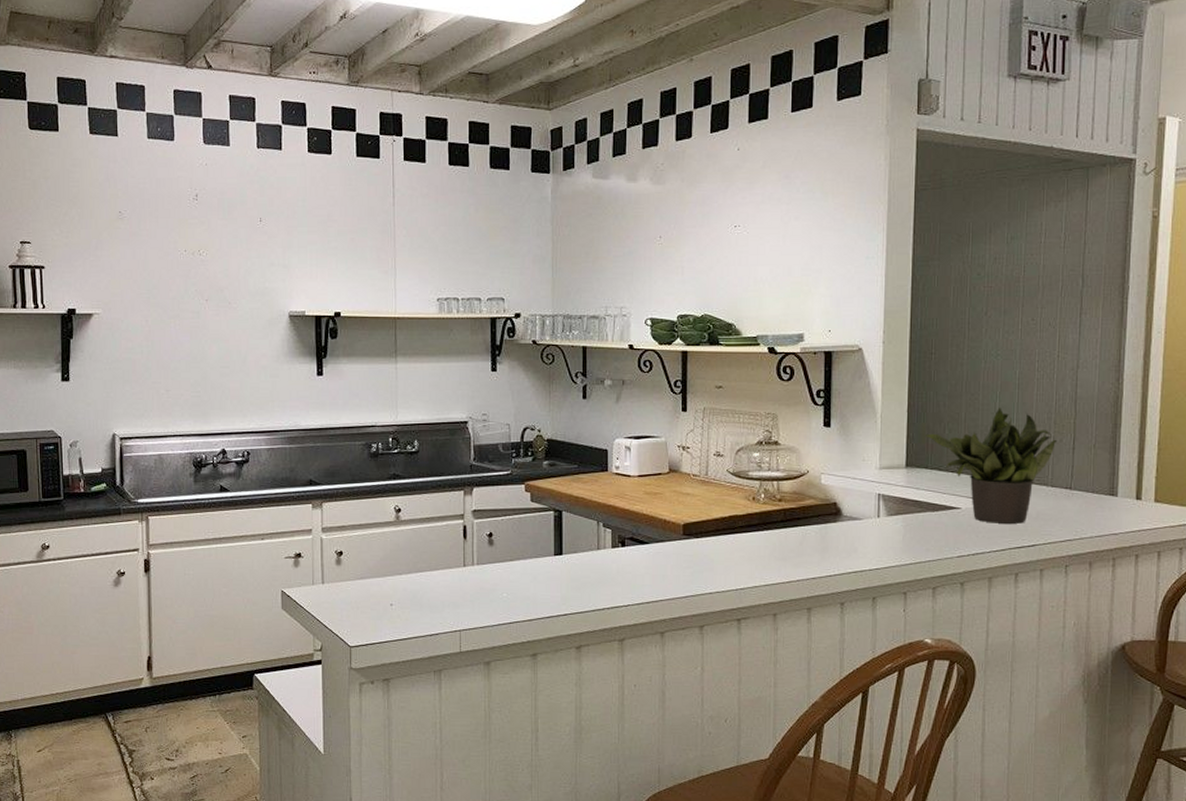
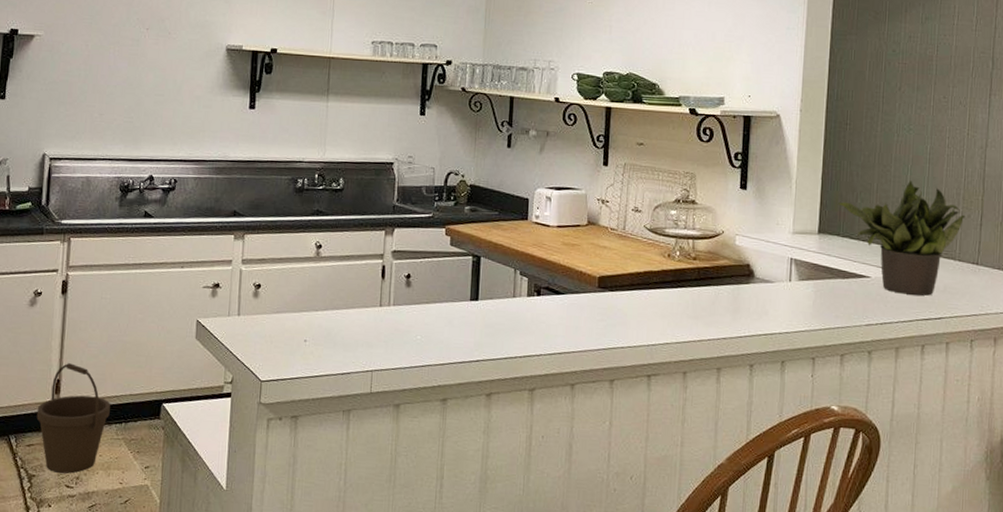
bucket: none [131,640,203,747] -> present [36,363,110,474]

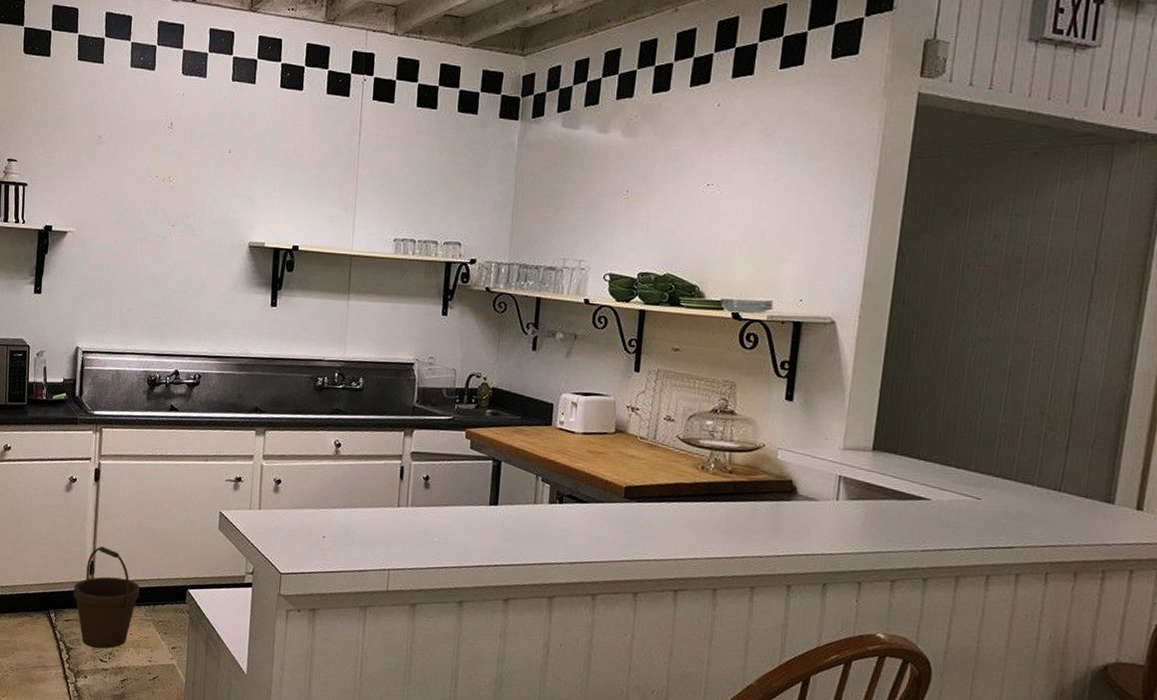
potted plant: present [836,180,965,296] -> none [895,396,1049,523]

